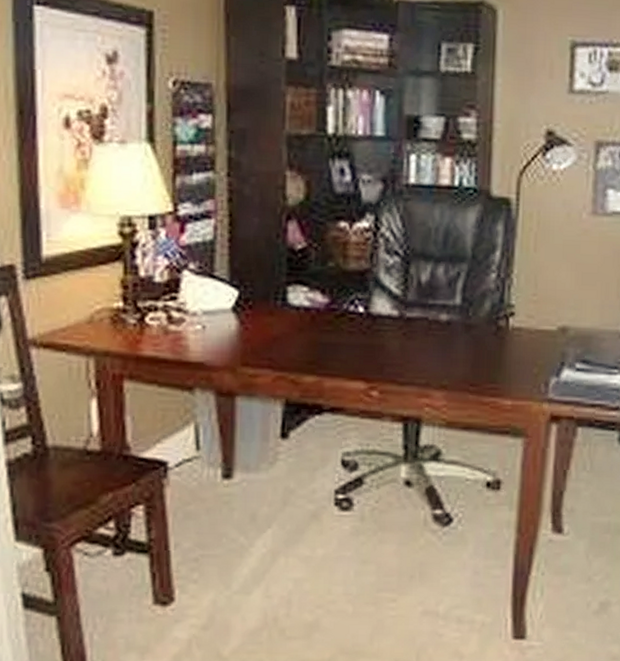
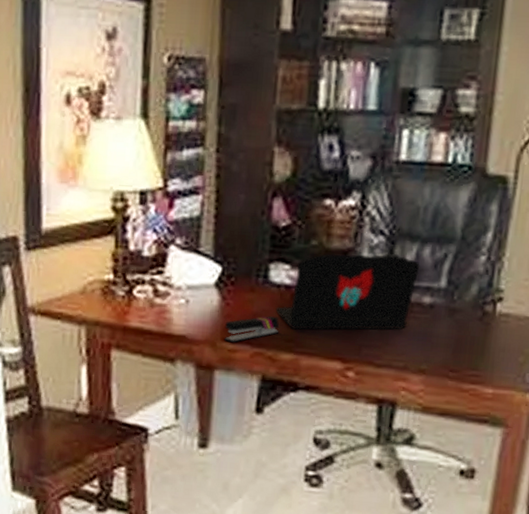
stapler: none [244,339,301,368] -> present [224,316,279,343]
laptop: none [296,274,435,352] -> present [275,254,420,331]

